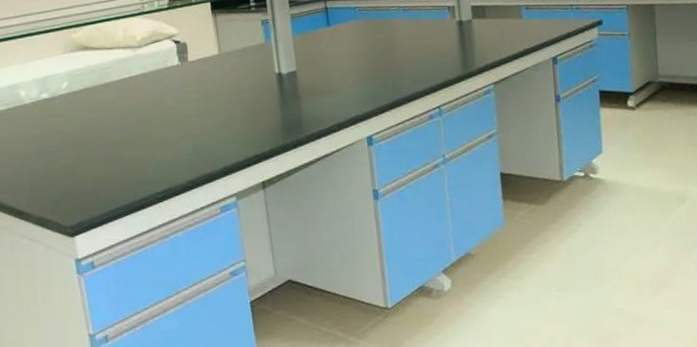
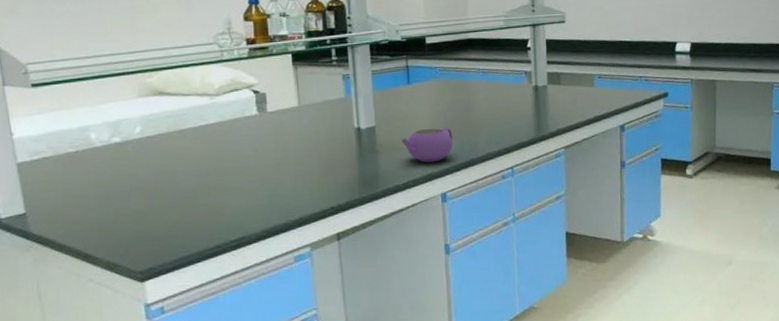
teapot: none [323,68,377,106] -> present [401,127,453,163]

